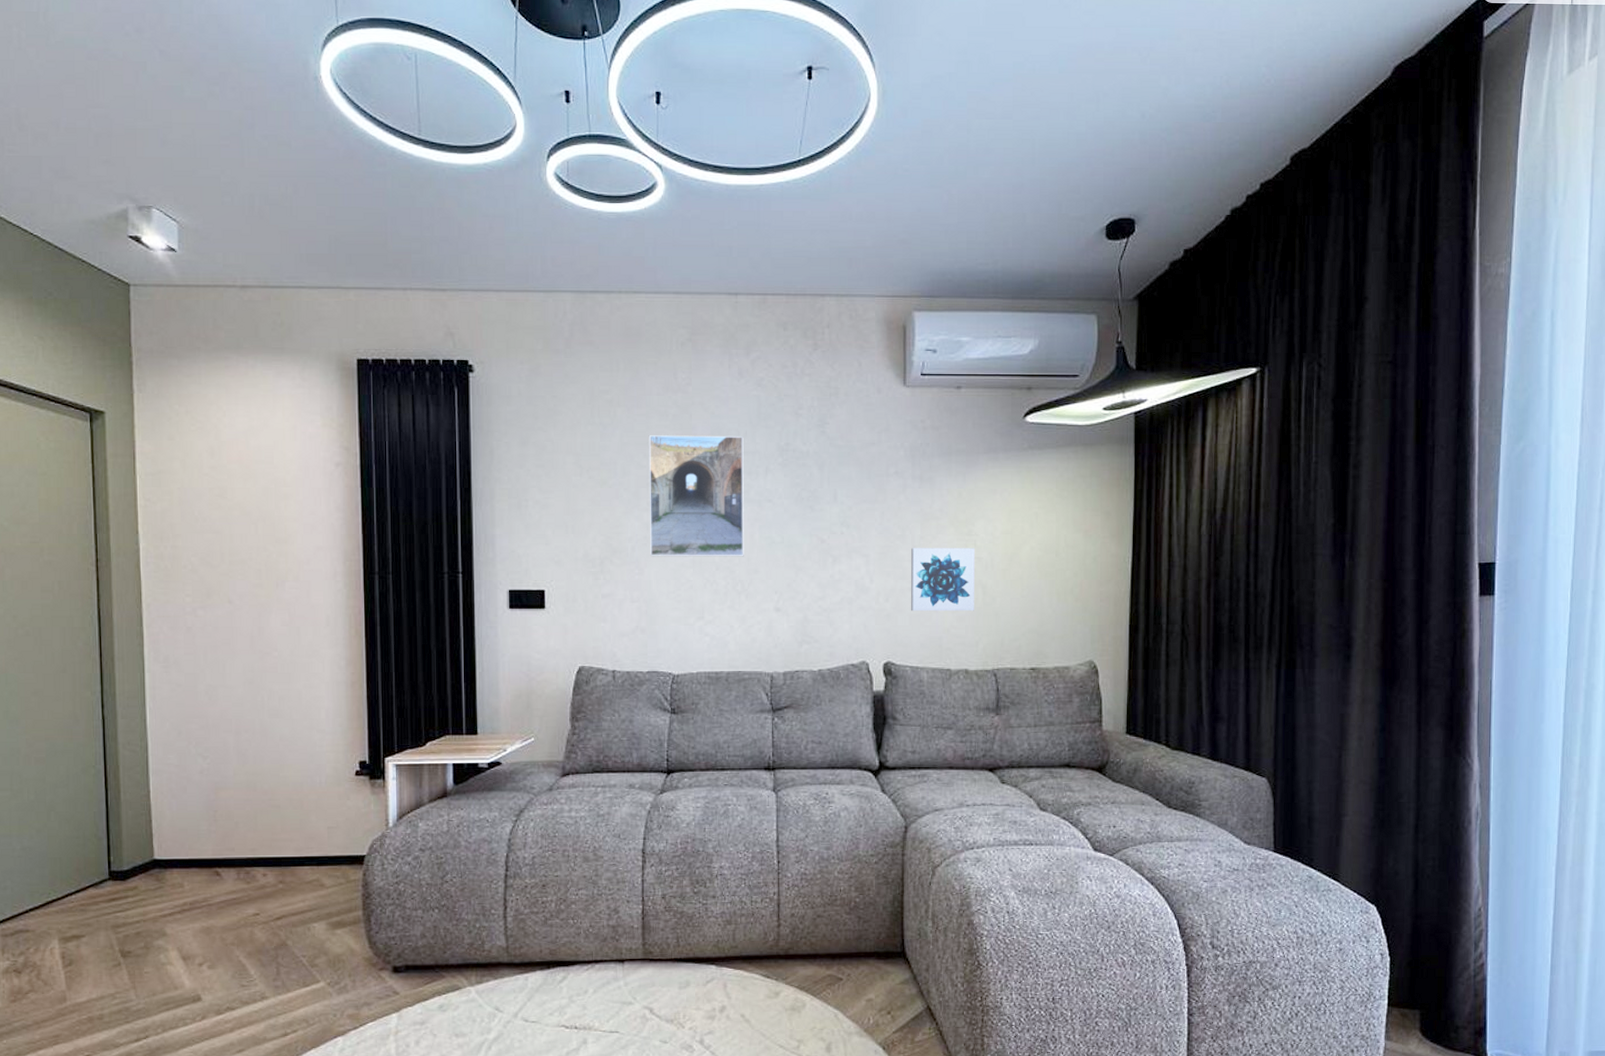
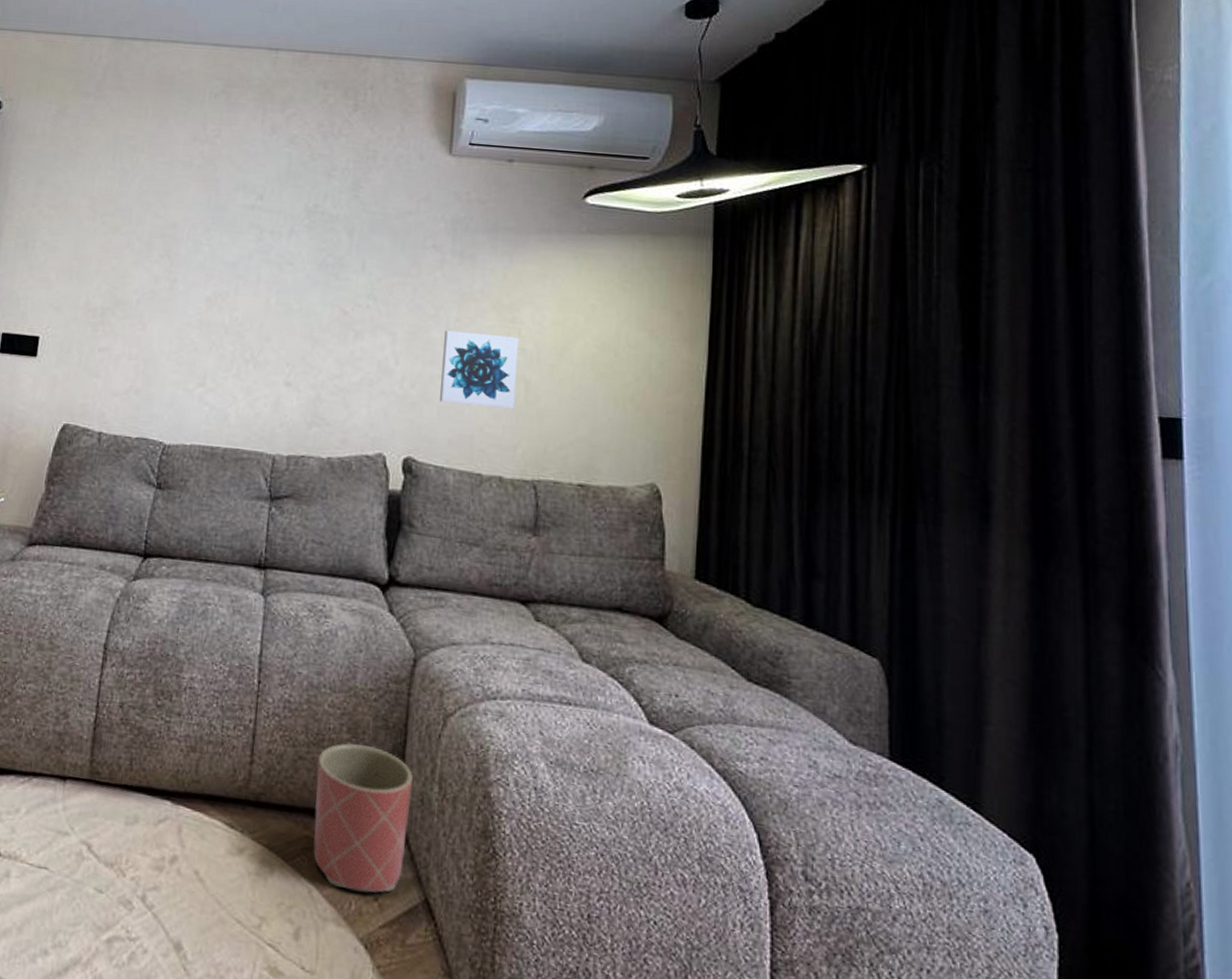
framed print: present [648,435,744,557] -> none [155,185,270,322]
planter: none [832,899,912,1009] -> present [313,743,413,893]

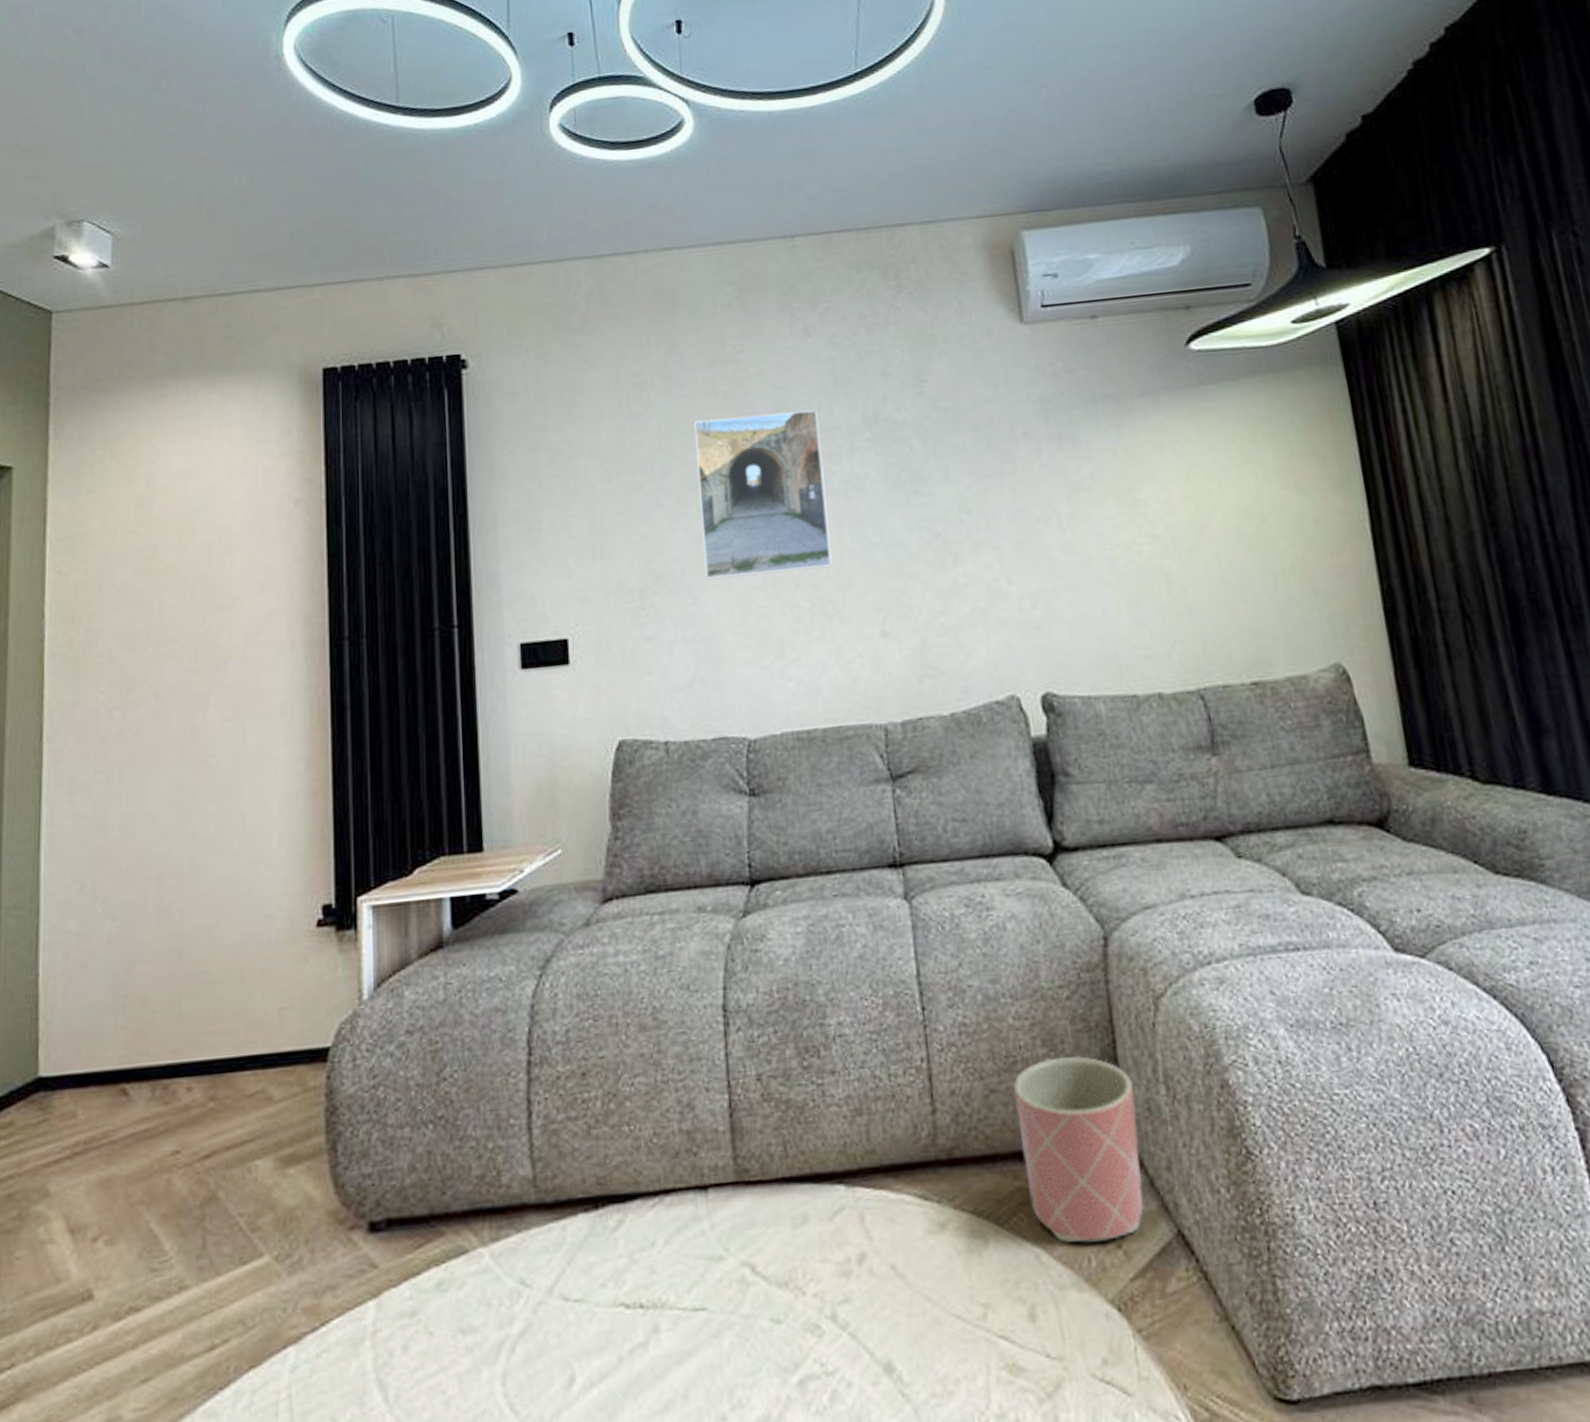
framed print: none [155,185,270,322] -> present [693,409,832,580]
wall art: present [440,330,520,410] -> none [1059,523,1159,619]

